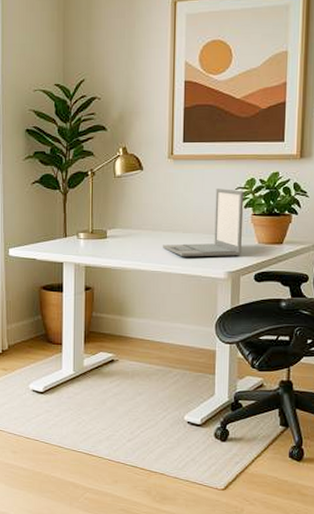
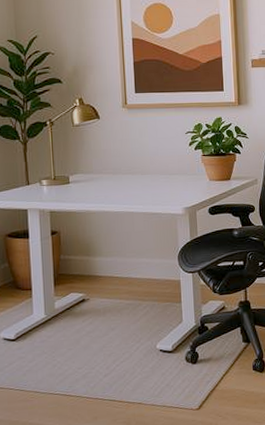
laptop: present [162,188,244,257] -> none [123,133,195,197]

